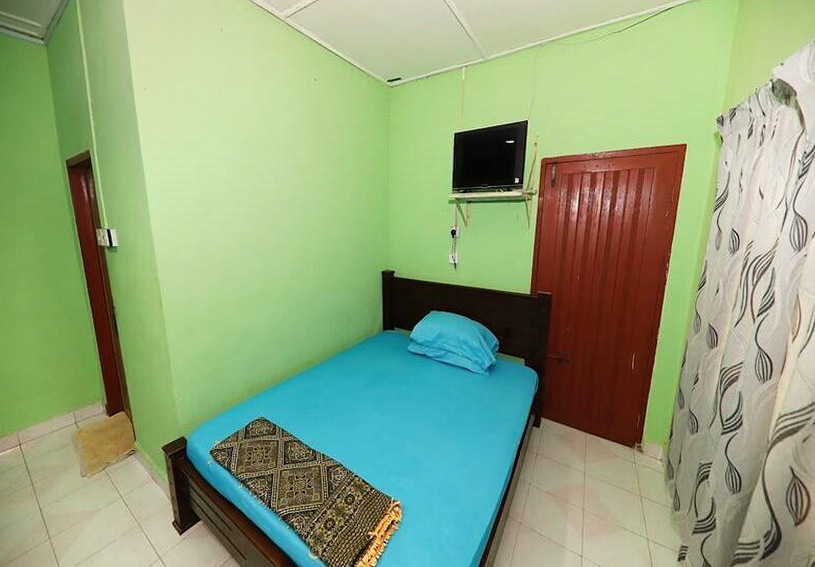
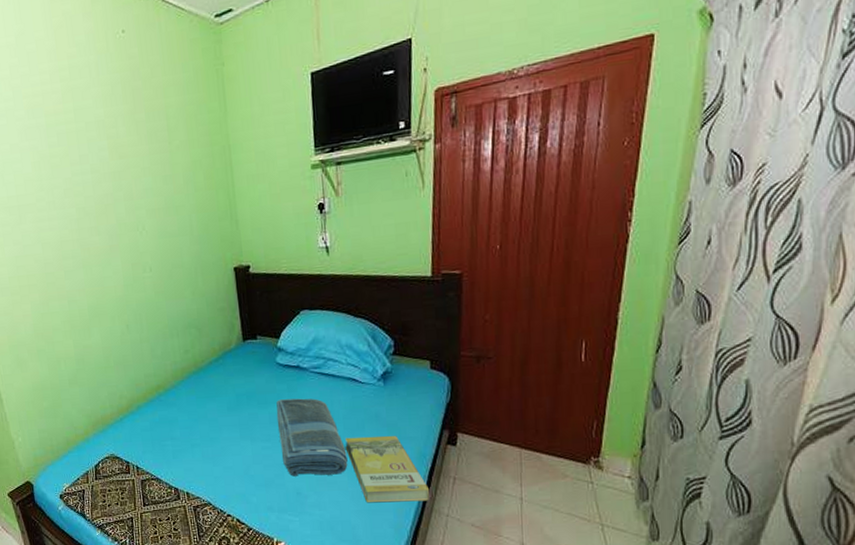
towel: none [404,381,456,446] -> present [276,398,348,477]
book: none [455,415,518,471] -> present [345,435,430,503]

